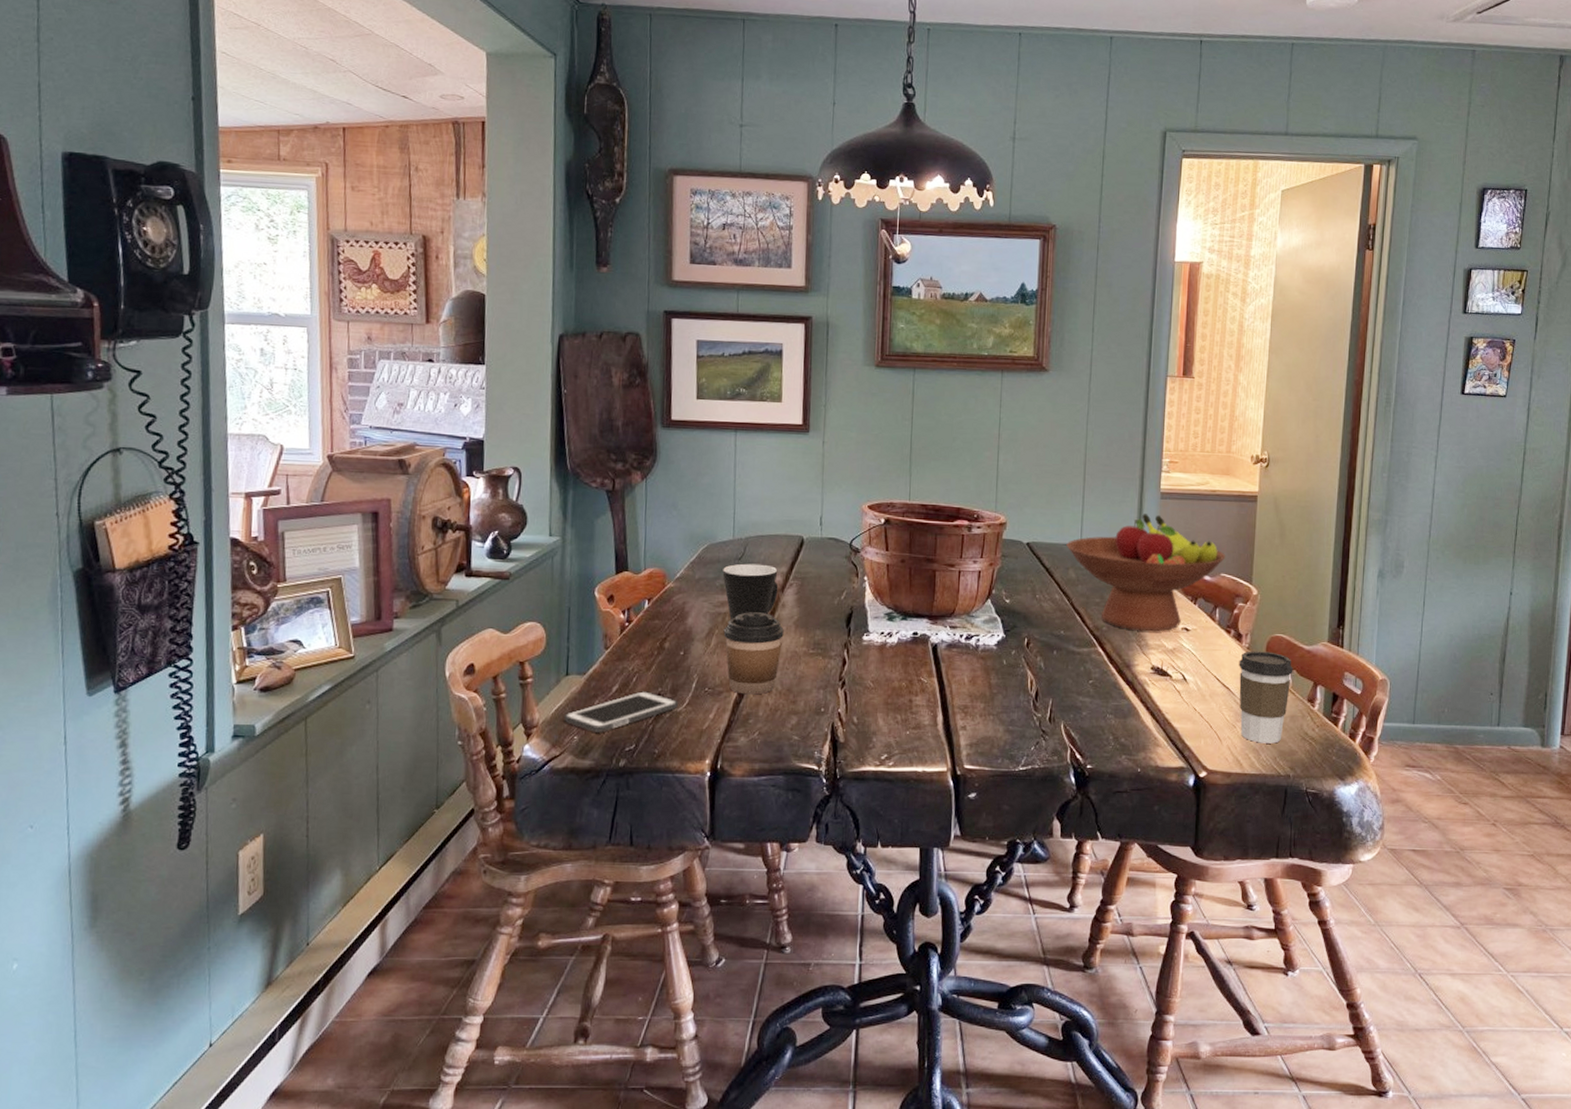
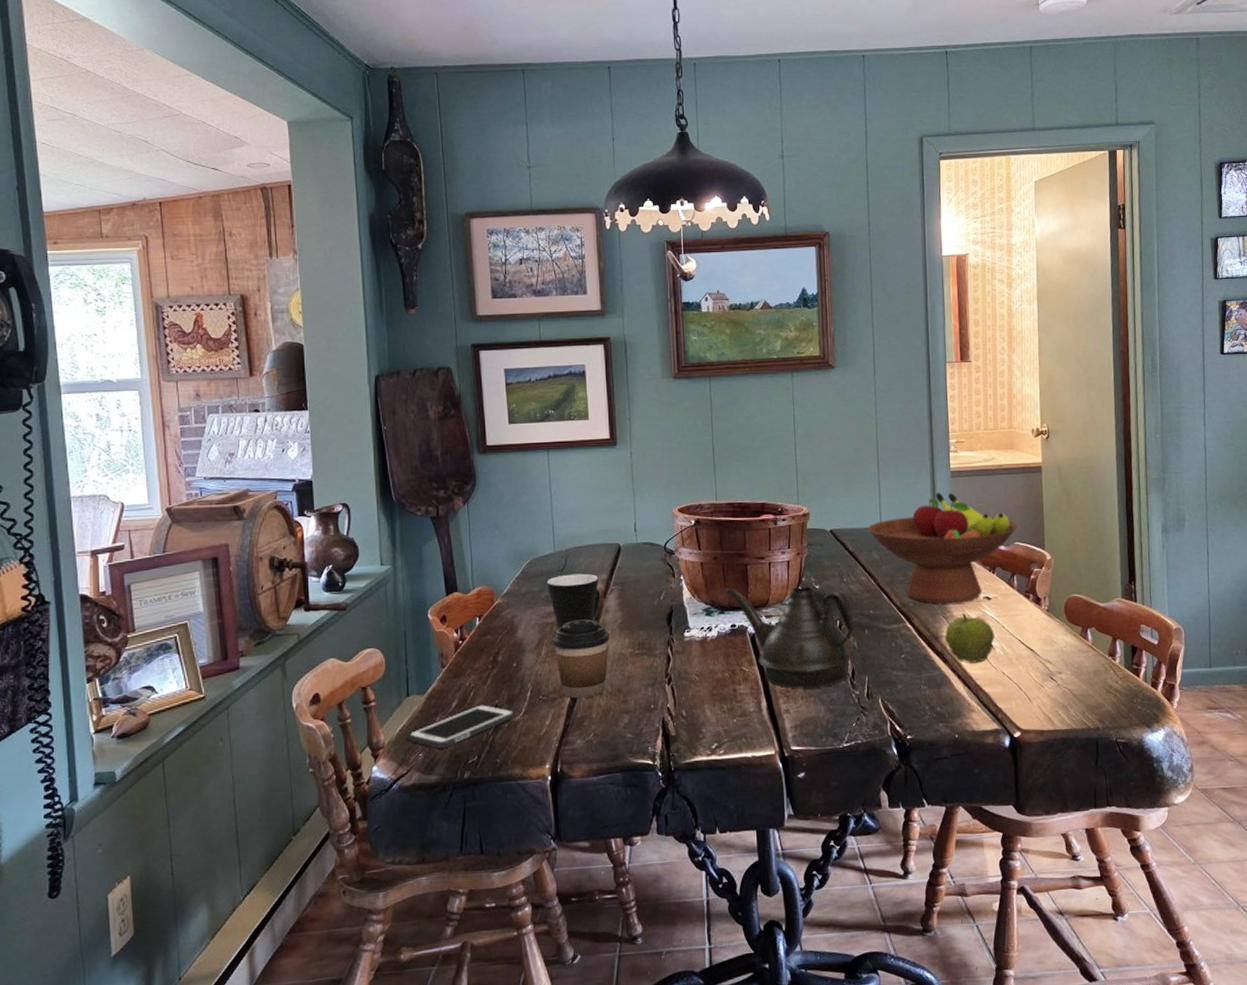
teapot: none [910,594,1043,707] -> present [725,587,855,688]
apple: none [1137,642,1190,696] -> present [945,613,995,663]
coffee cup: present [1239,651,1293,744] -> none [1040,612,1092,700]

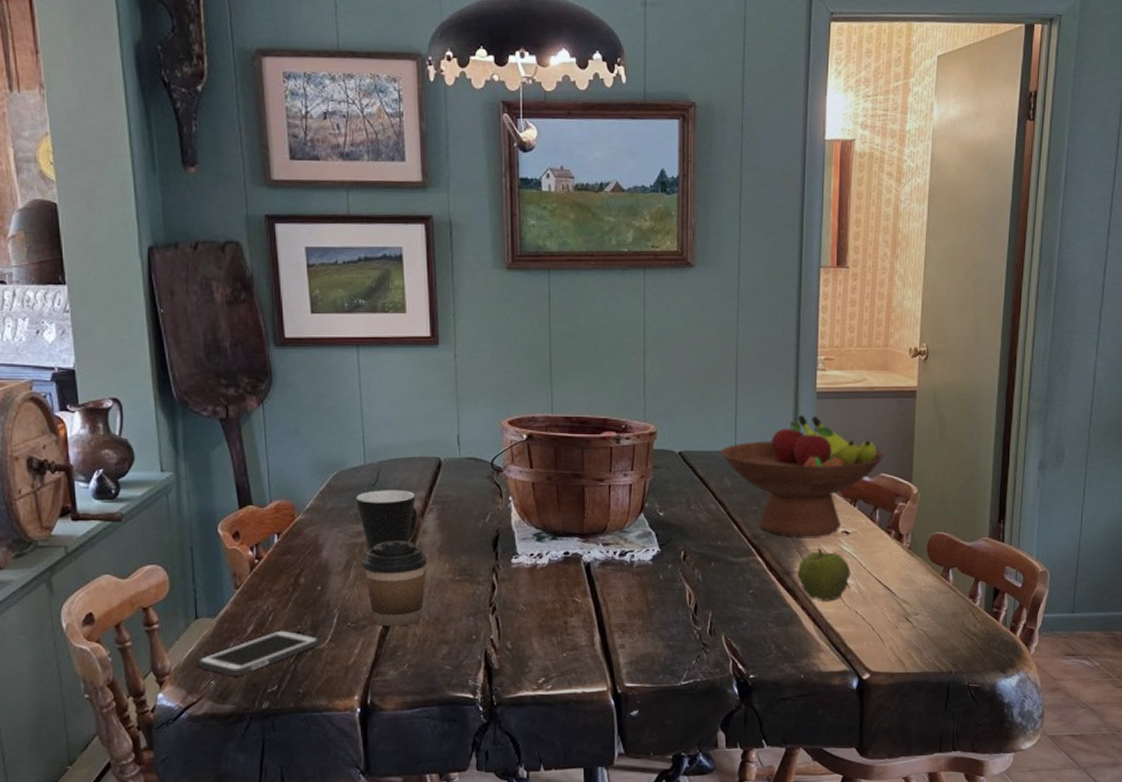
teapot: present [725,587,855,688] -> none [559,512,700,623]

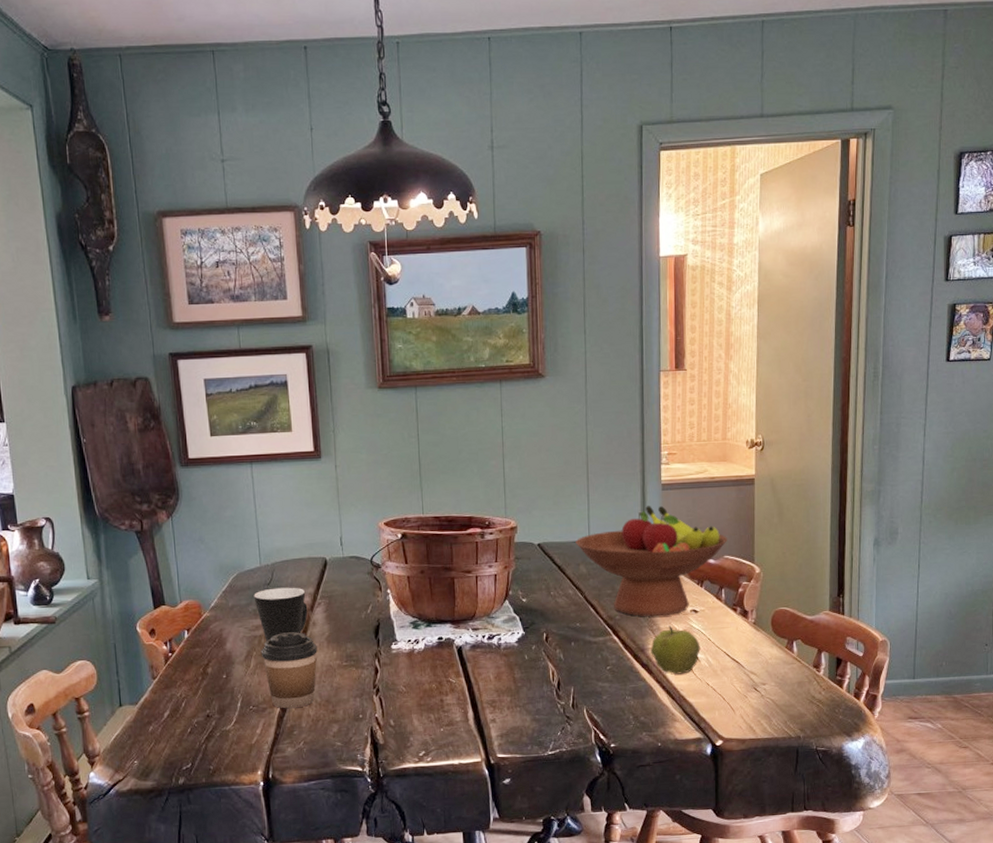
cell phone: present [197,630,320,676] -> none [122,714,226,756]

